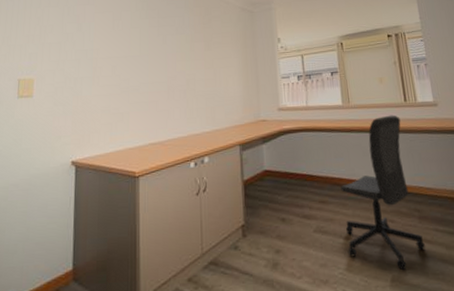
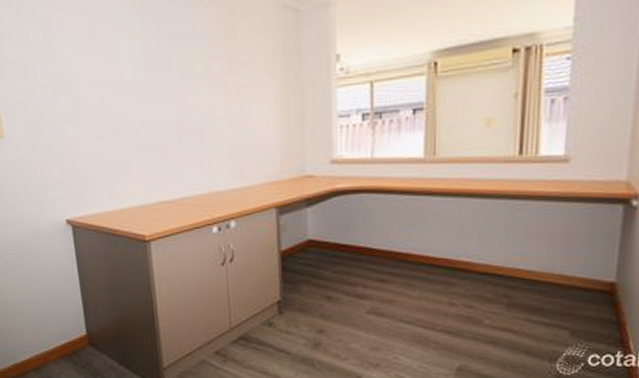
office chair: present [341,115,426,271] -> none [407,173,510,361]

